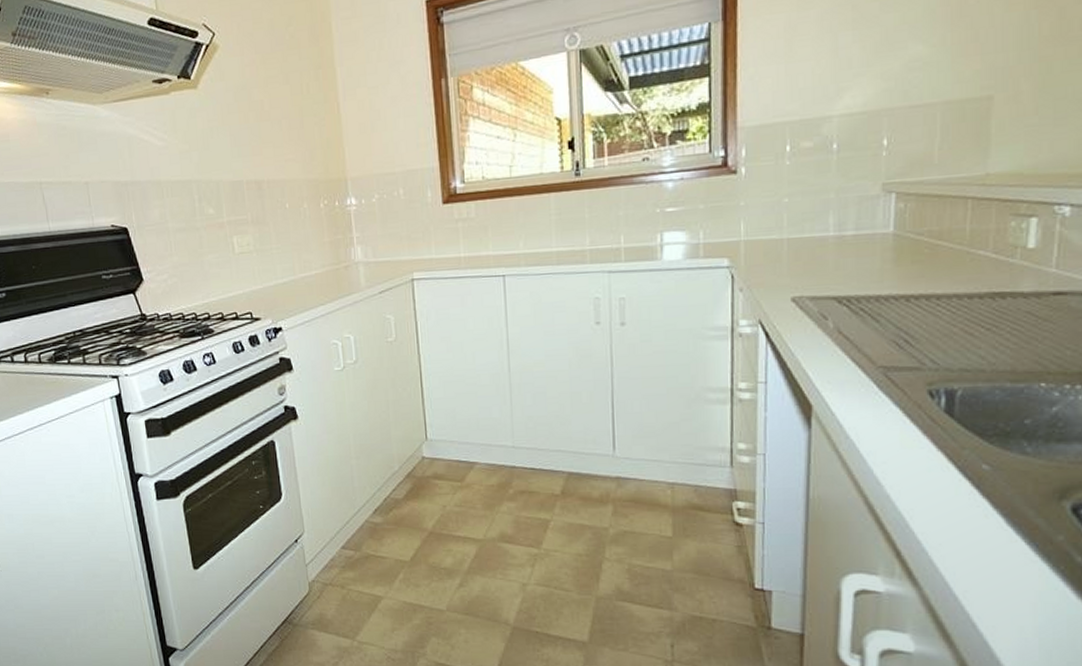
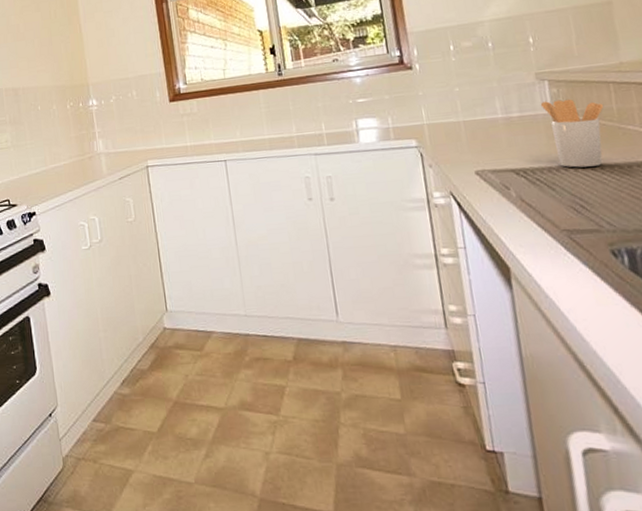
utensil holder: none [881,216,956,297] -> present [540,98,604,168]

